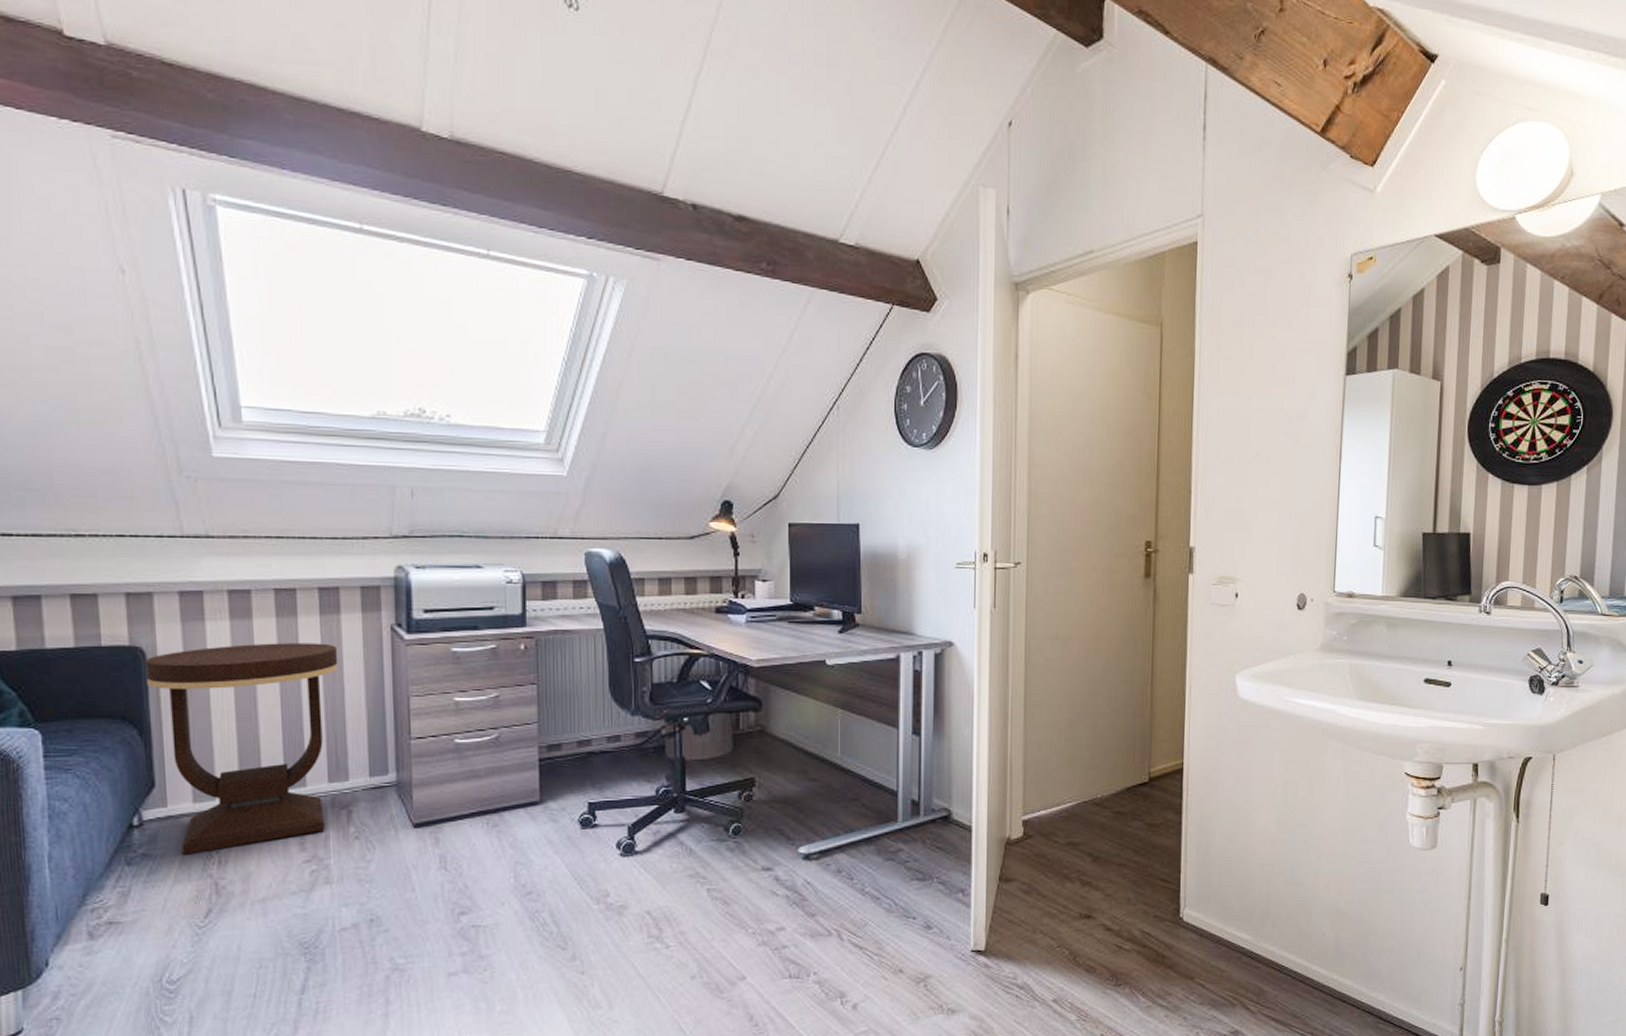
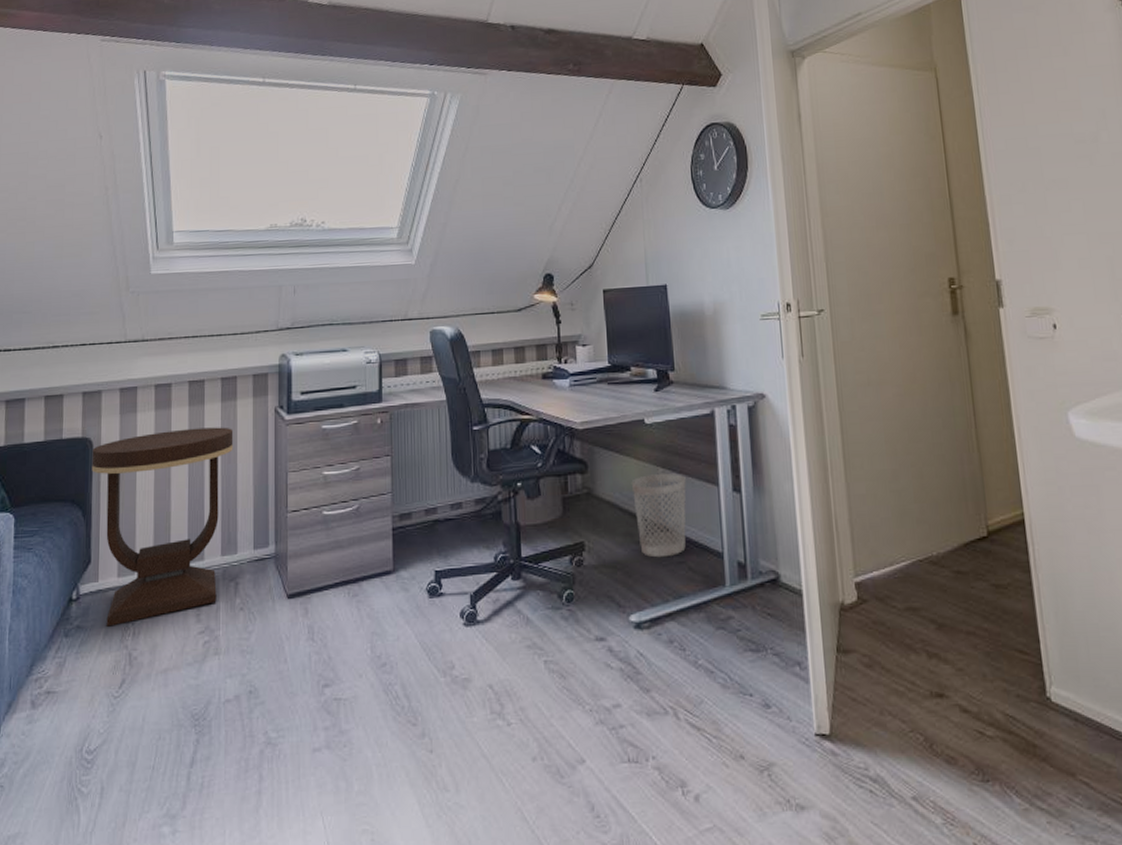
wastebasket: none [808,715,865,795] -> present [631,474,686,558]

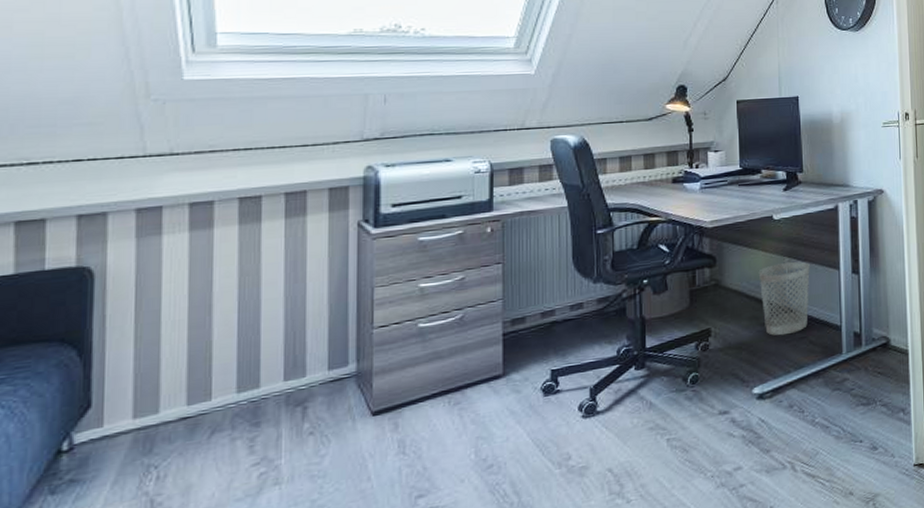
side table: present [91,427,234,627] -> none [92,245,302,475]

